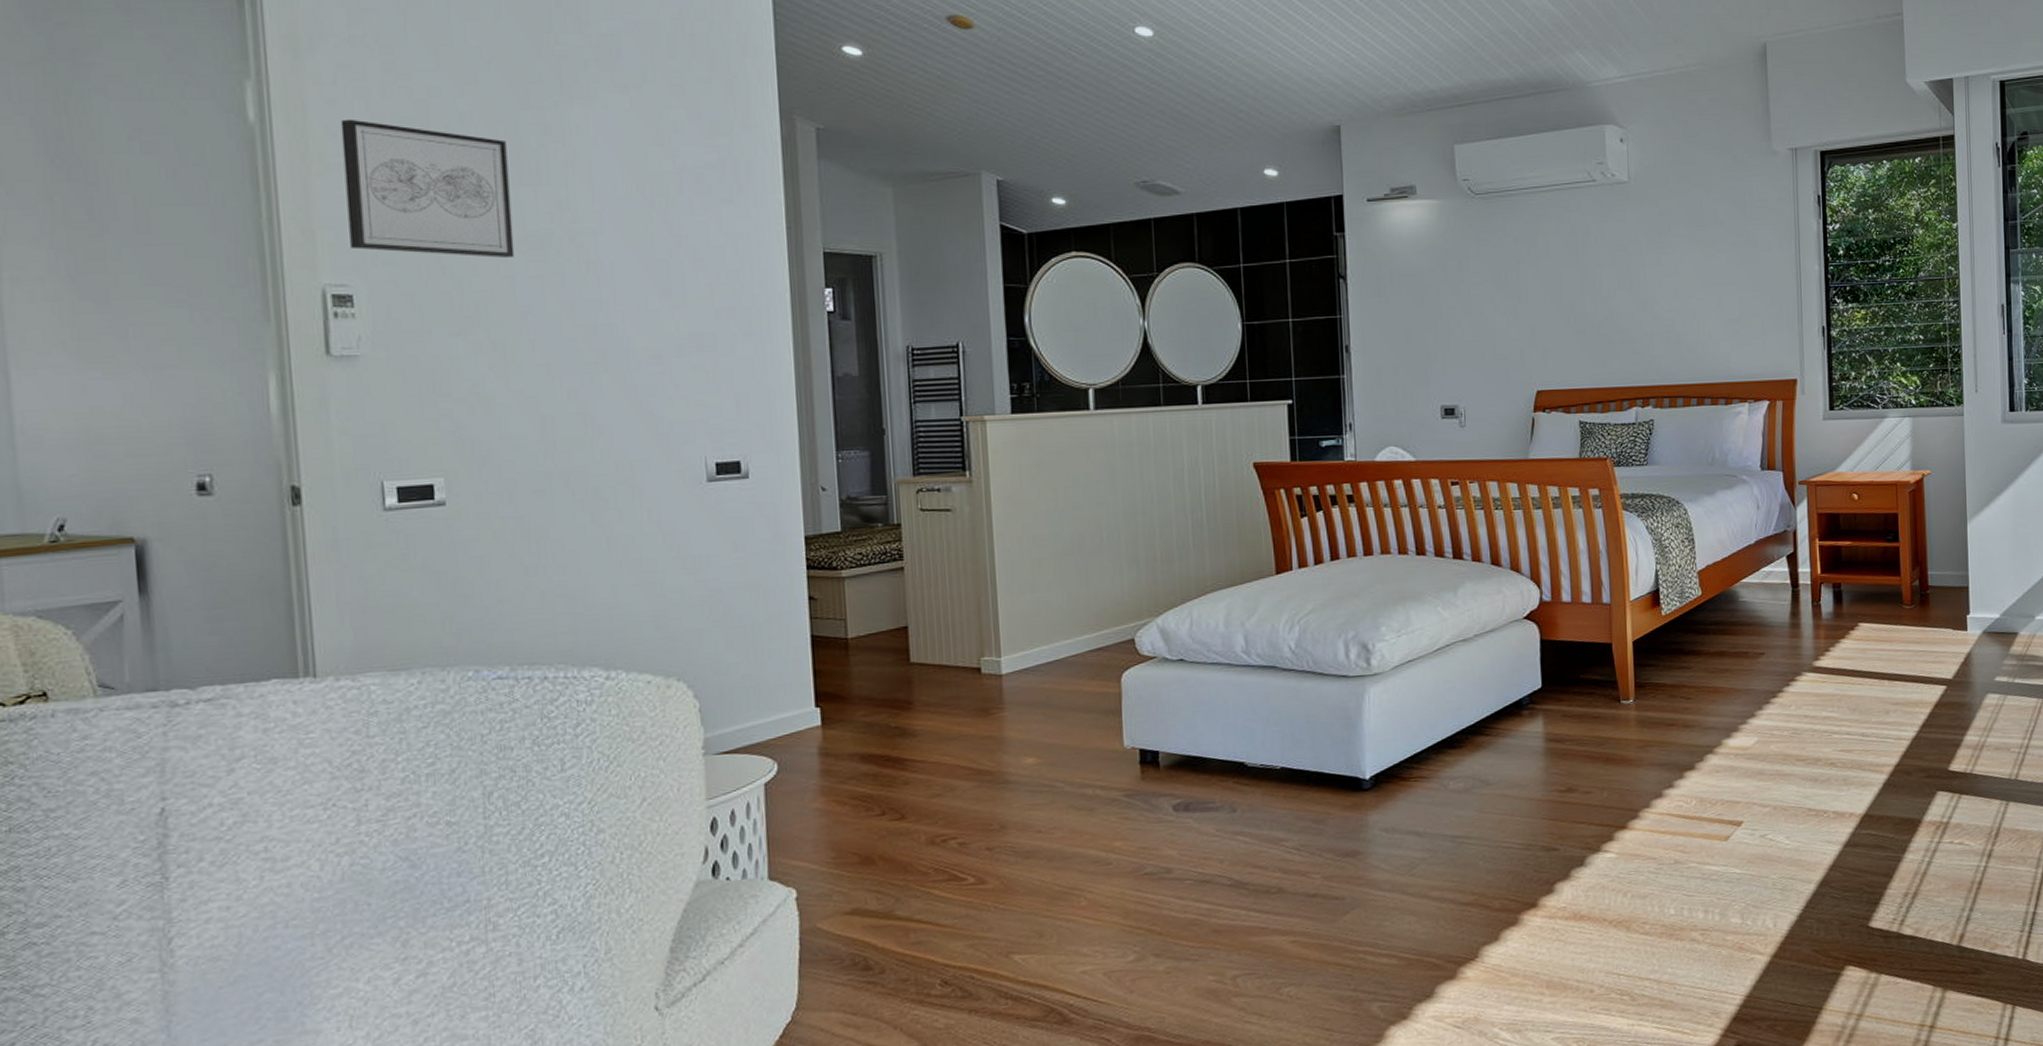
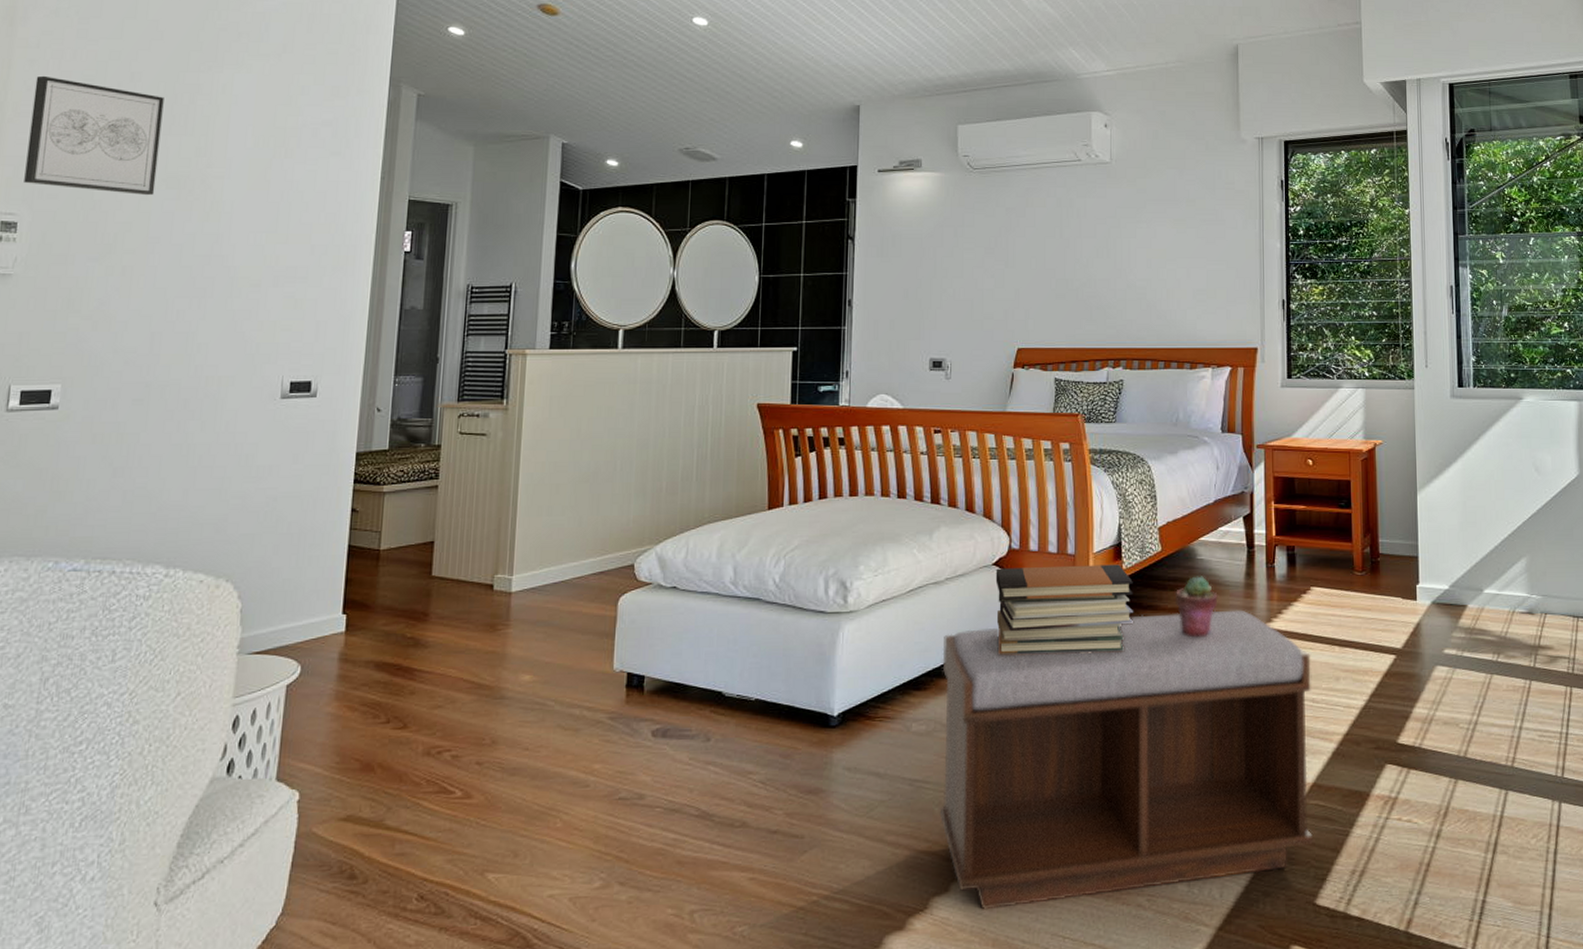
bench: none [1476,649,1865,955] -> present [939,610,1313,910]
book stack: none [1527,611,1676,708] -> present [995,564,1134,654]
potted succulent: none [1717,618,1763,679] -> present [1174,576,1218,637]

